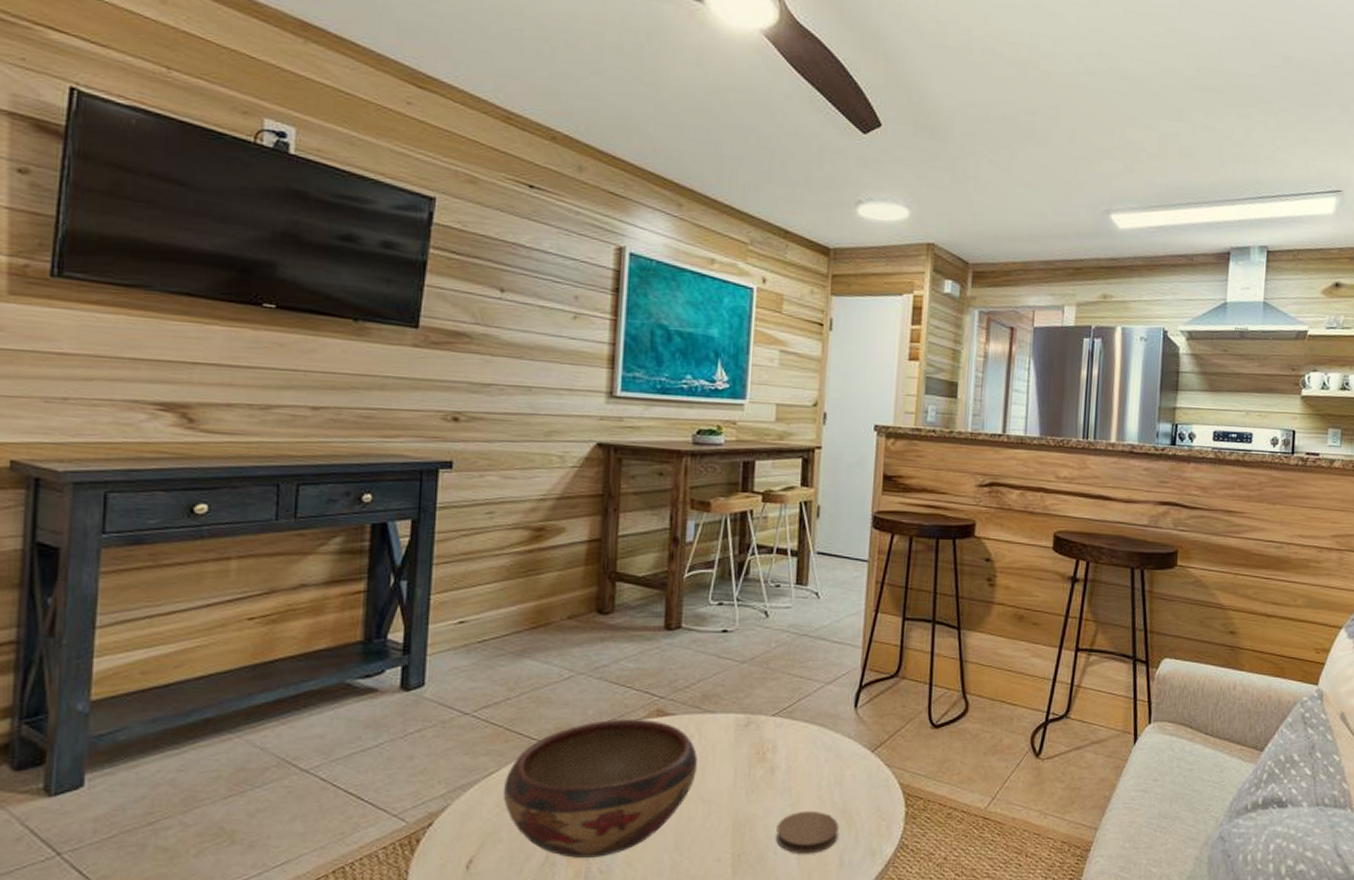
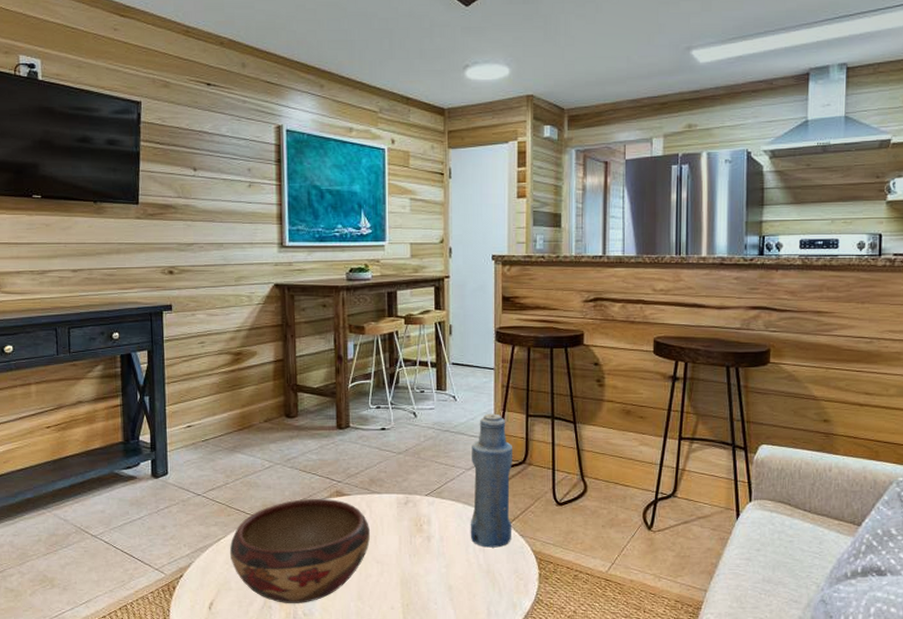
coaster: present [776,810,839,854] -> none [435,571,485,605]
bottle: none [824,615,885,781] -> present [470,413,513,548]

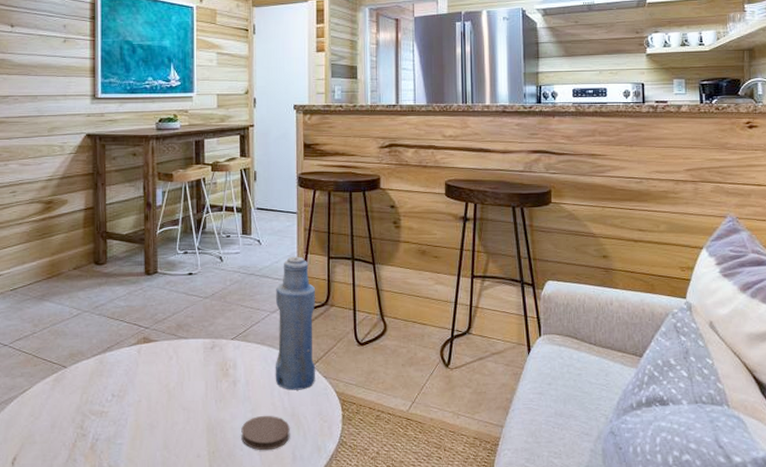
decorative bowl: present [229,498,371,603] -> none [34,345,177,455]
coaster: none [435,571,485,605] -> present [241,415,290,451]

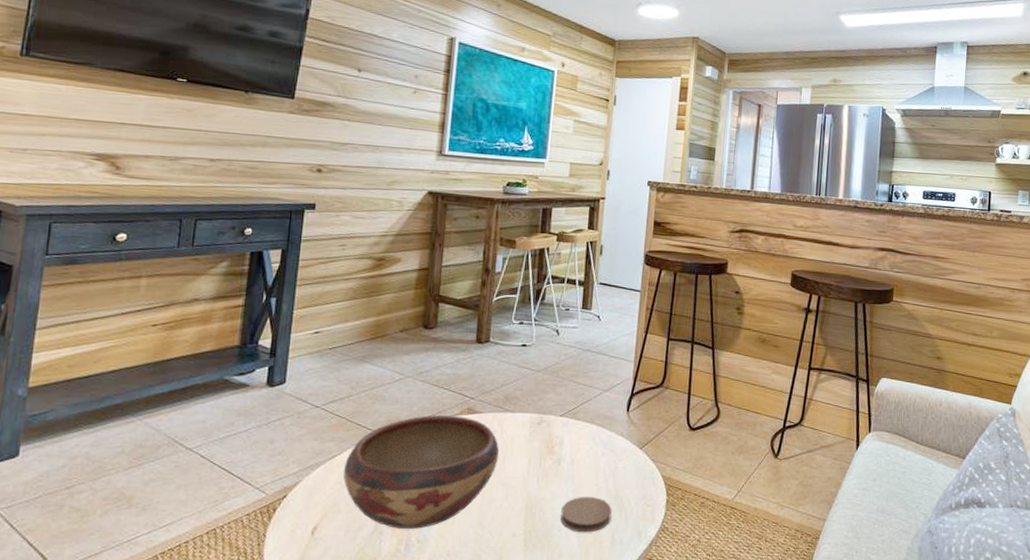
decorative bowl: none [34,345,177,455] -> present [343,415,500,529]
bottle: present [275,256,316,390] -> none [601,335,652,472]

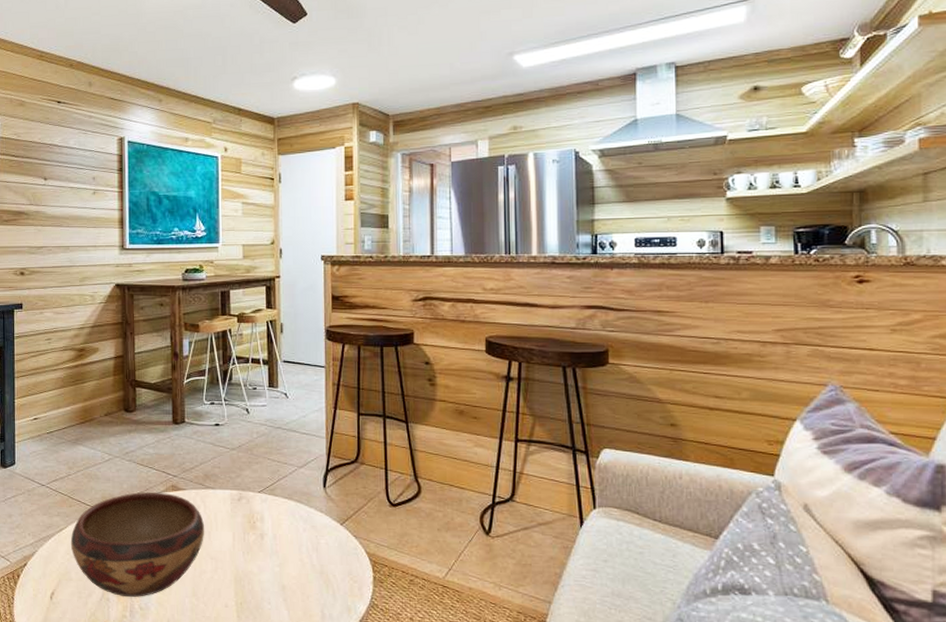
coaster: present [560,496,612,533] -> none [269,570,319,607]

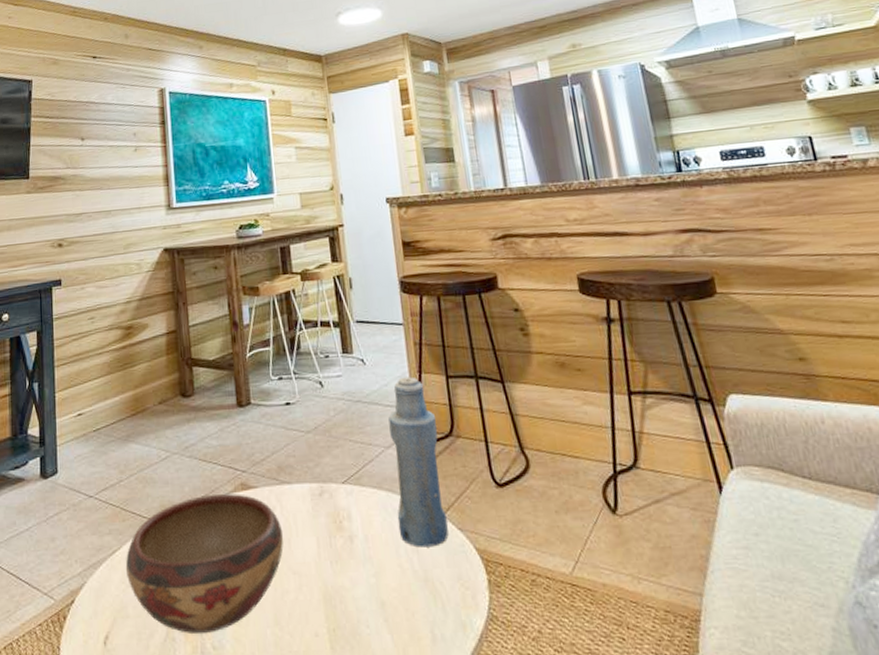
bottle: none [303,411,346,548] -> present [388,376,449,548]

